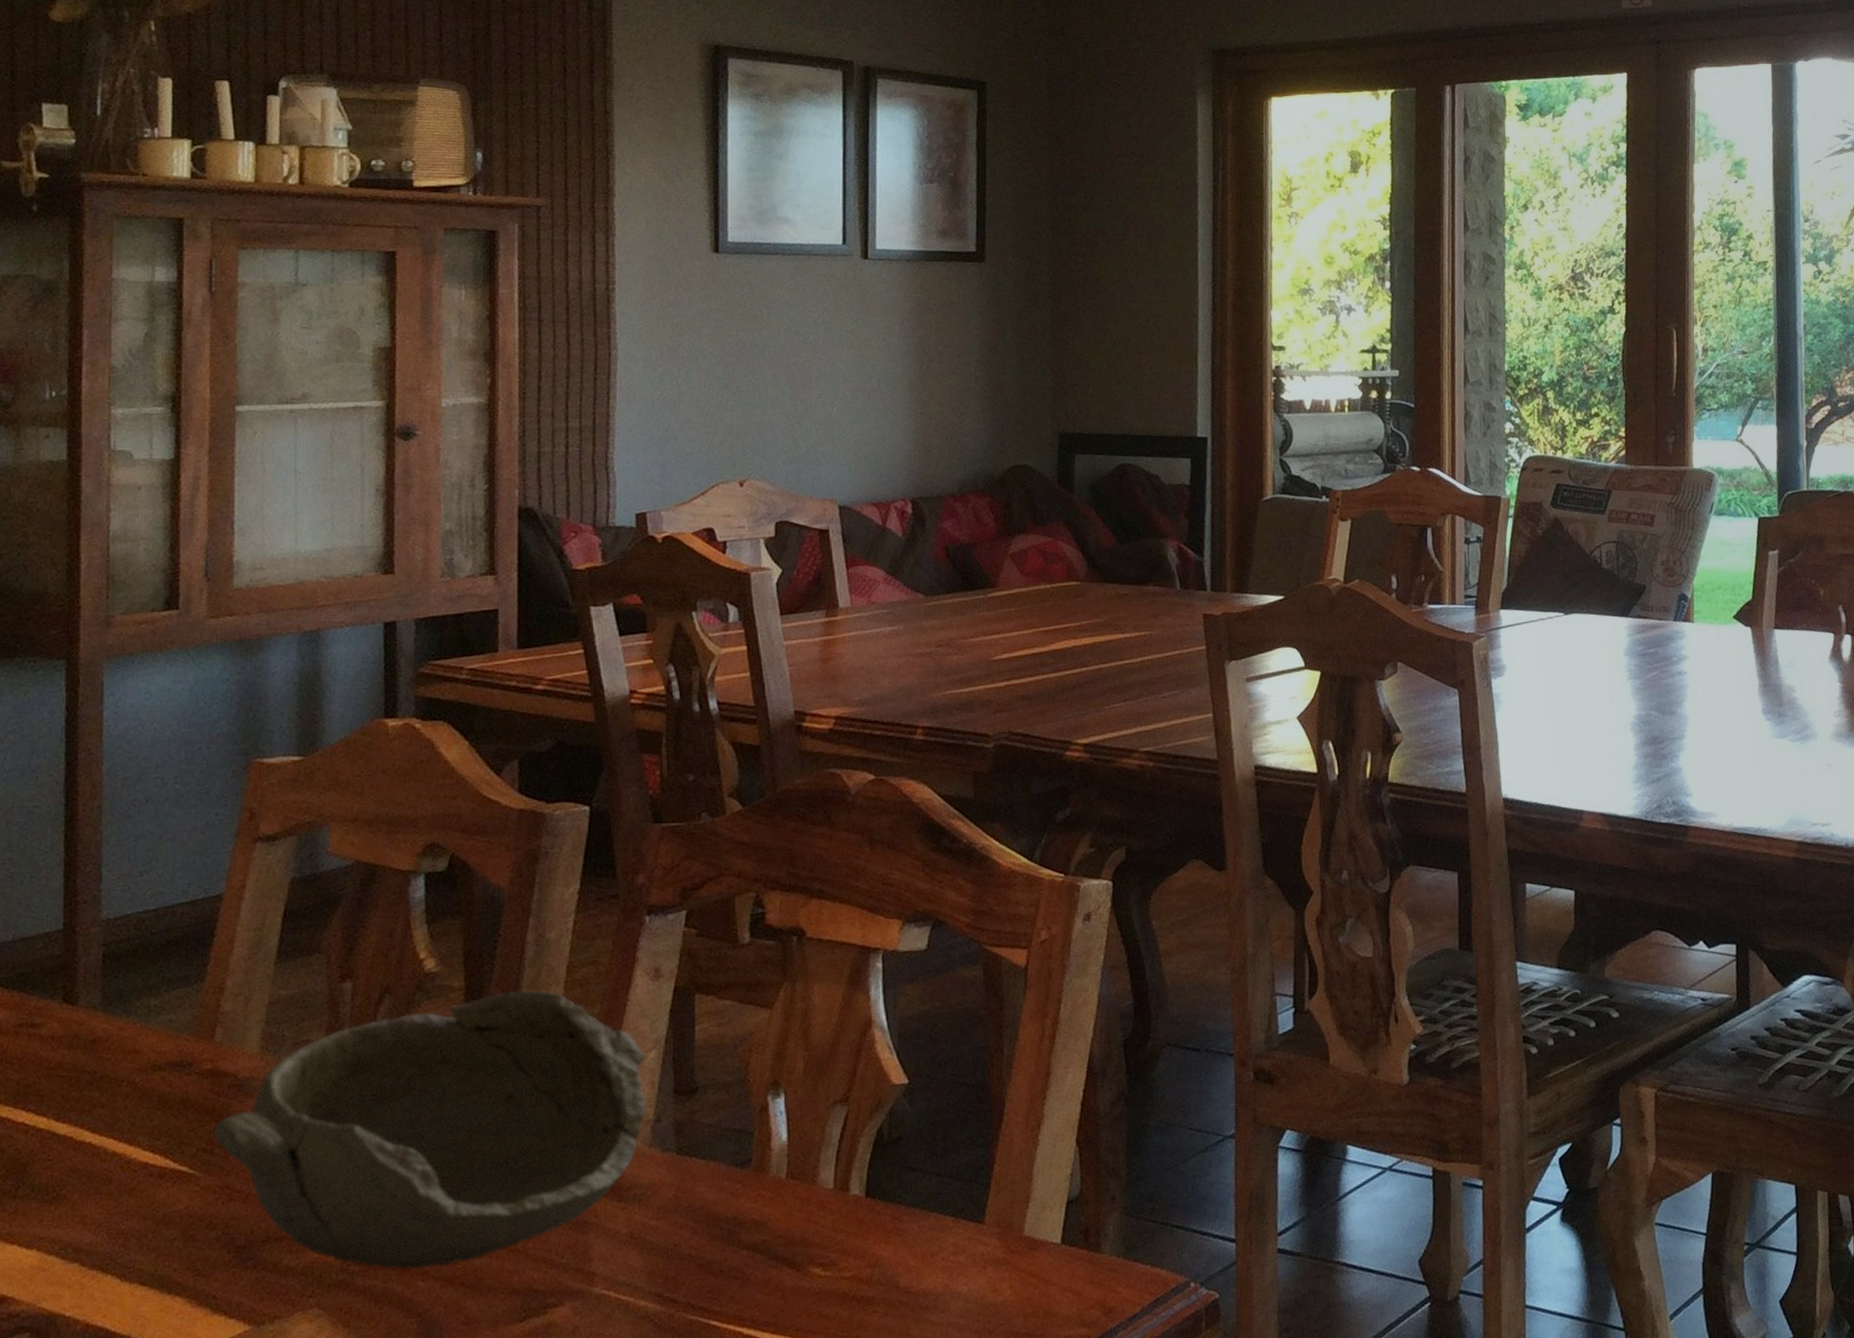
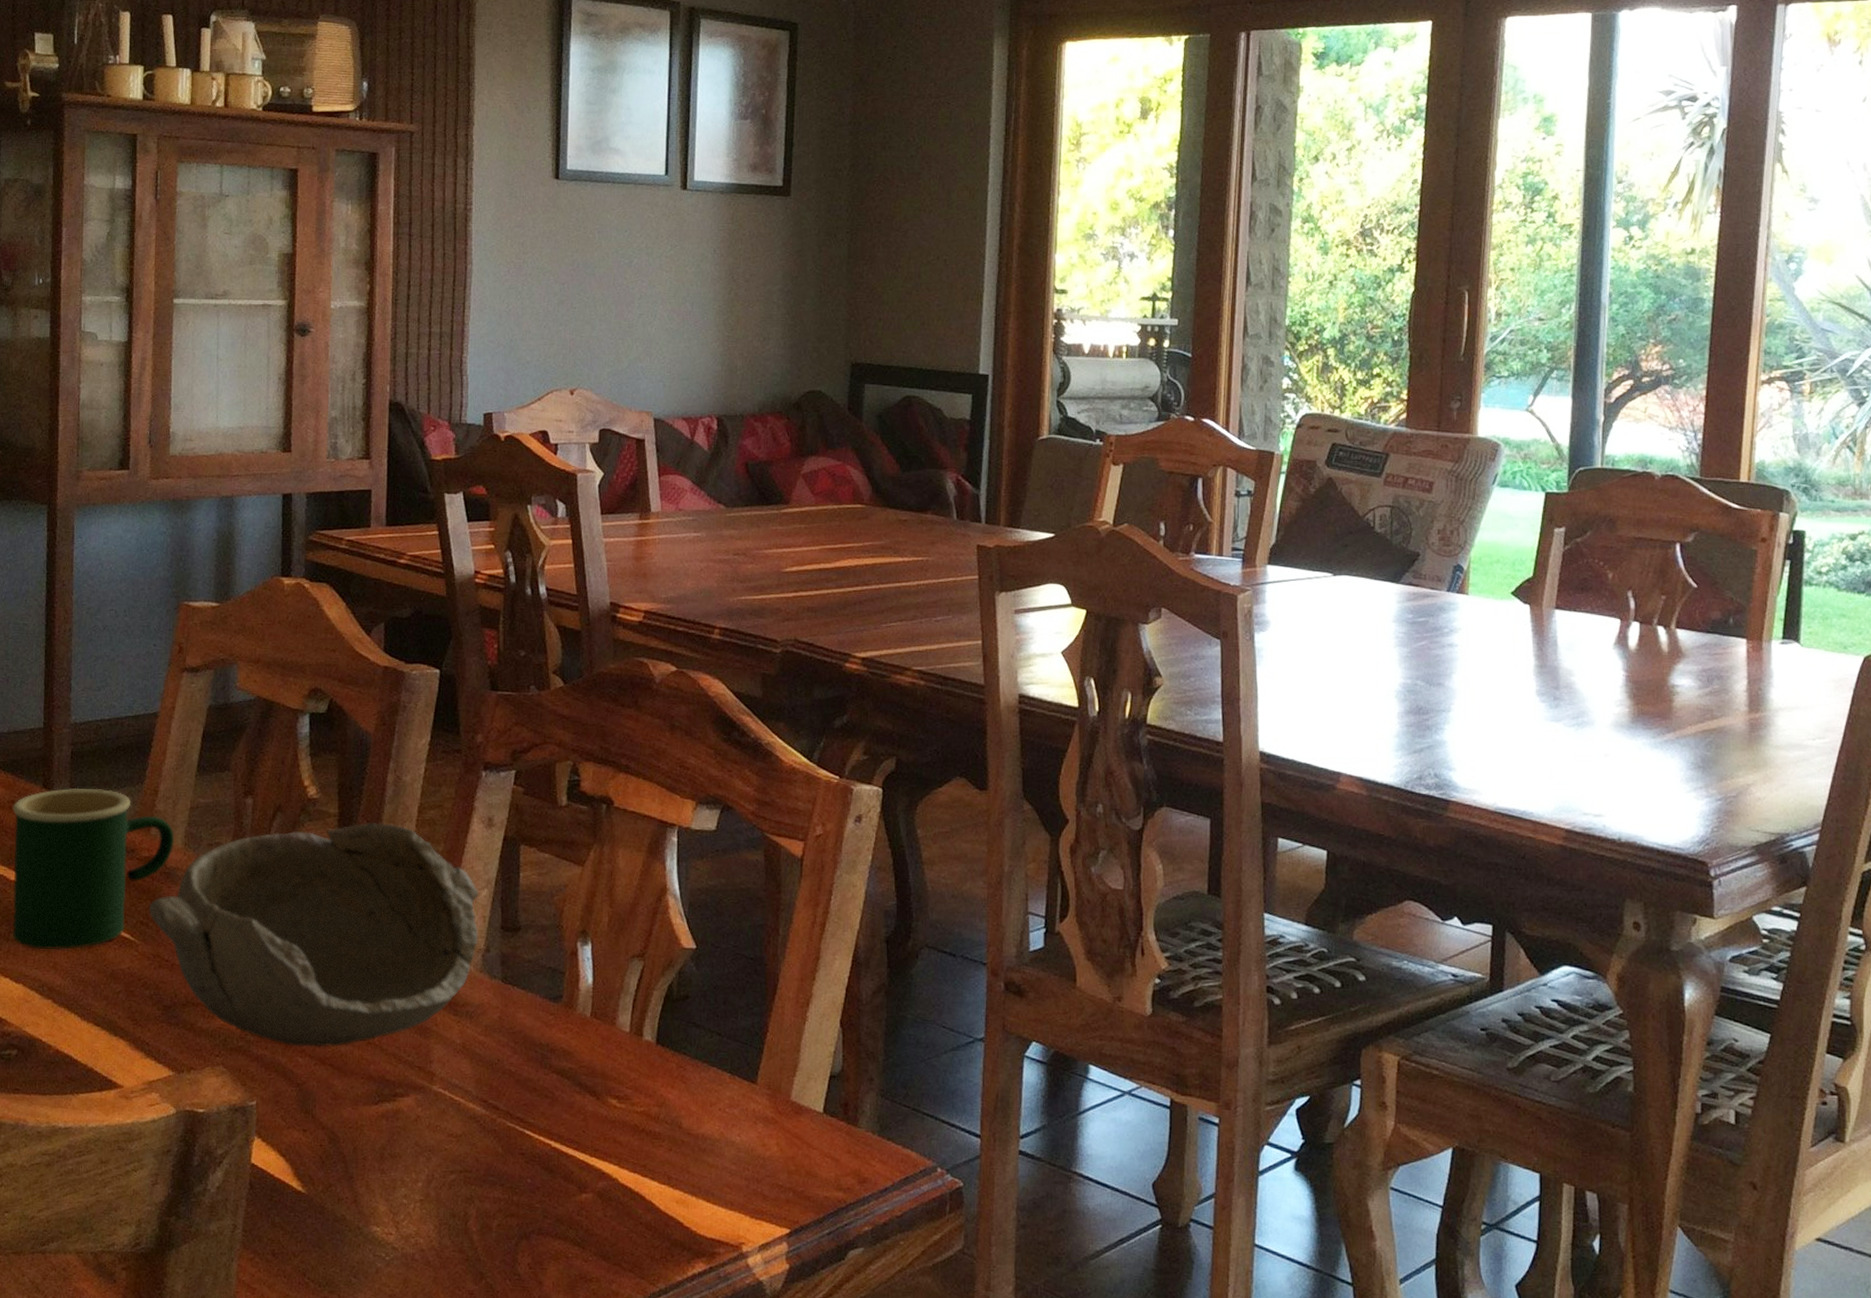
mug: none [20,994,248,1203] -> present [12,788,175,949]

